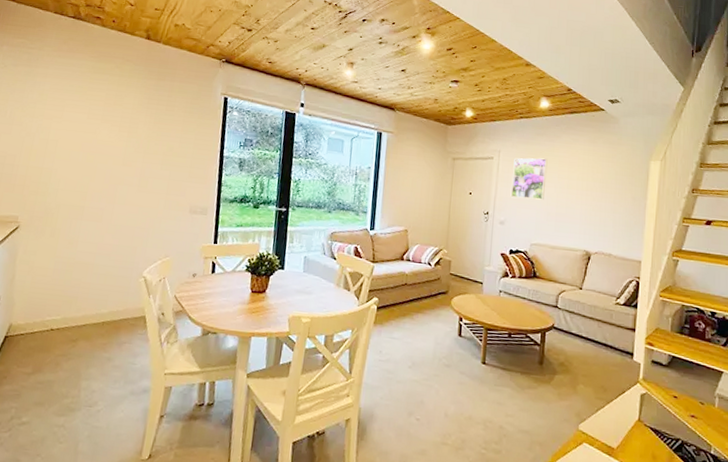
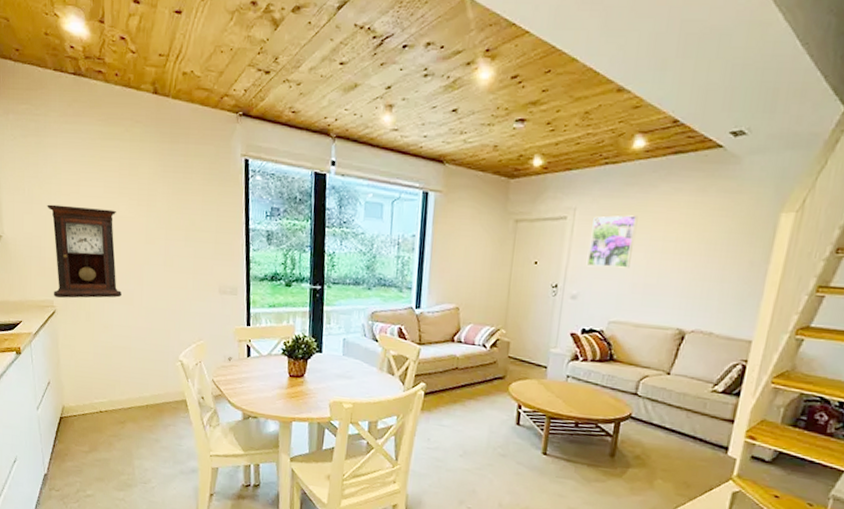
pendulum clock: none [20,126,97,215] -> present [47,204,122,299]

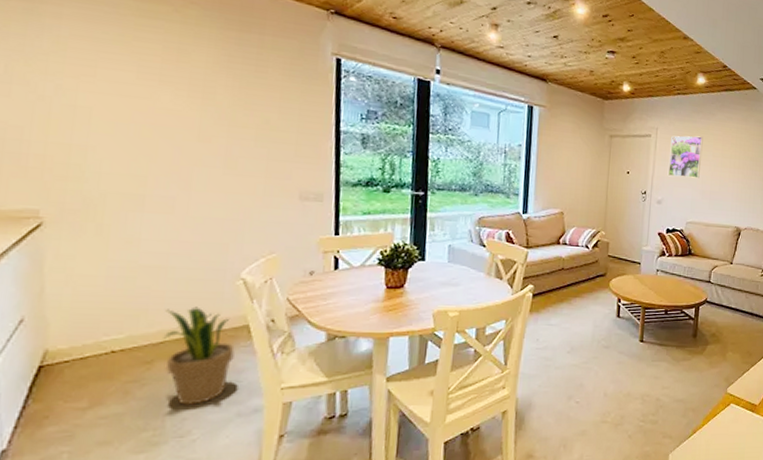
pendulum clock: present [47,204,122,299] -> none [37,86,157,207]
potted plant: none [130,381,177,460] -> present [163,306,235,407]

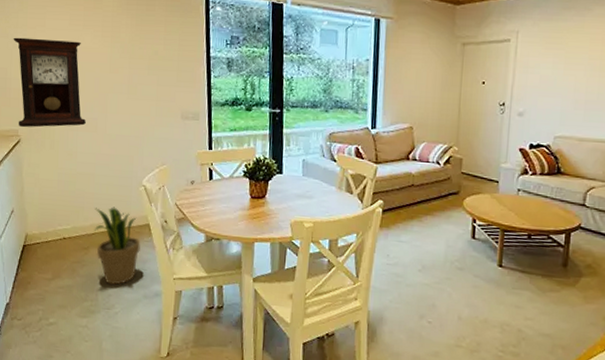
pendulum clock: none [37,86,157,207] -> present [13,37,86,128]
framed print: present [667,136,703,179] -> none [530,36,576,86]

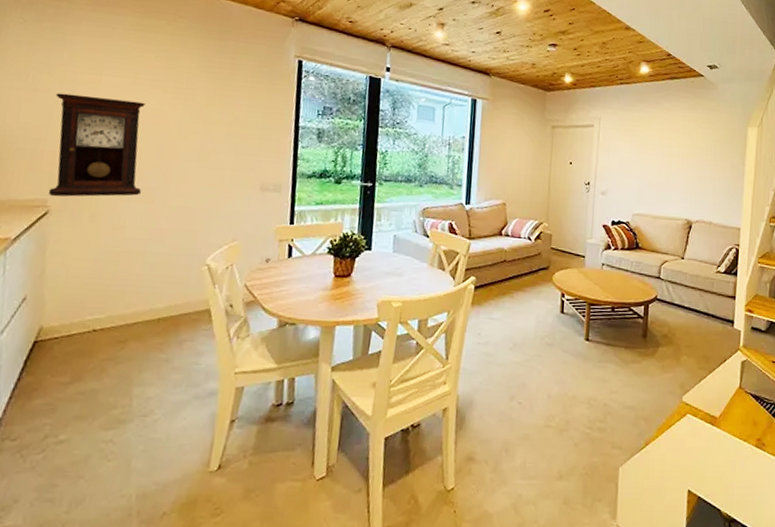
potted plant: present [94,207,141,286] -> none [136,290,197,386]

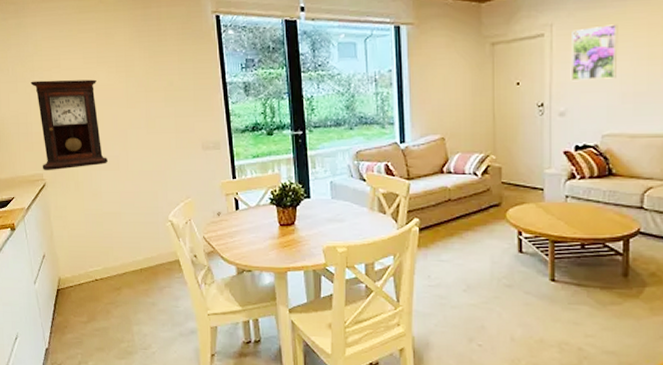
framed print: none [611,125,649,169] -> present [570,24,618,82]

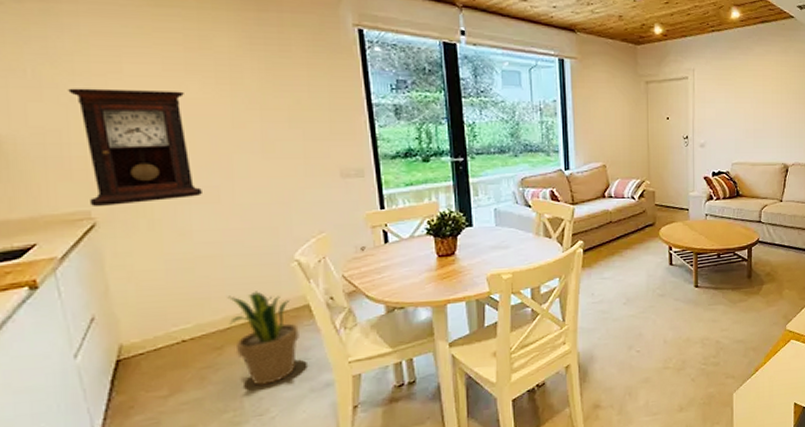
potted plant: none [124,244,172,325] -> present [227,291,299,387]
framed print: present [570,24,618,82] -> none [708,73,743,119]

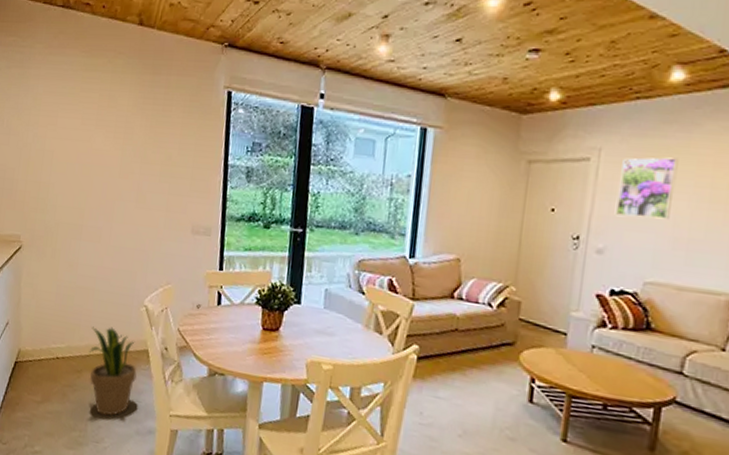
pendulum clock: present [68,88,202,208] -> none [21,135,92,235]
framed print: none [708,73,743,119] -> present [614,157,679,220]

